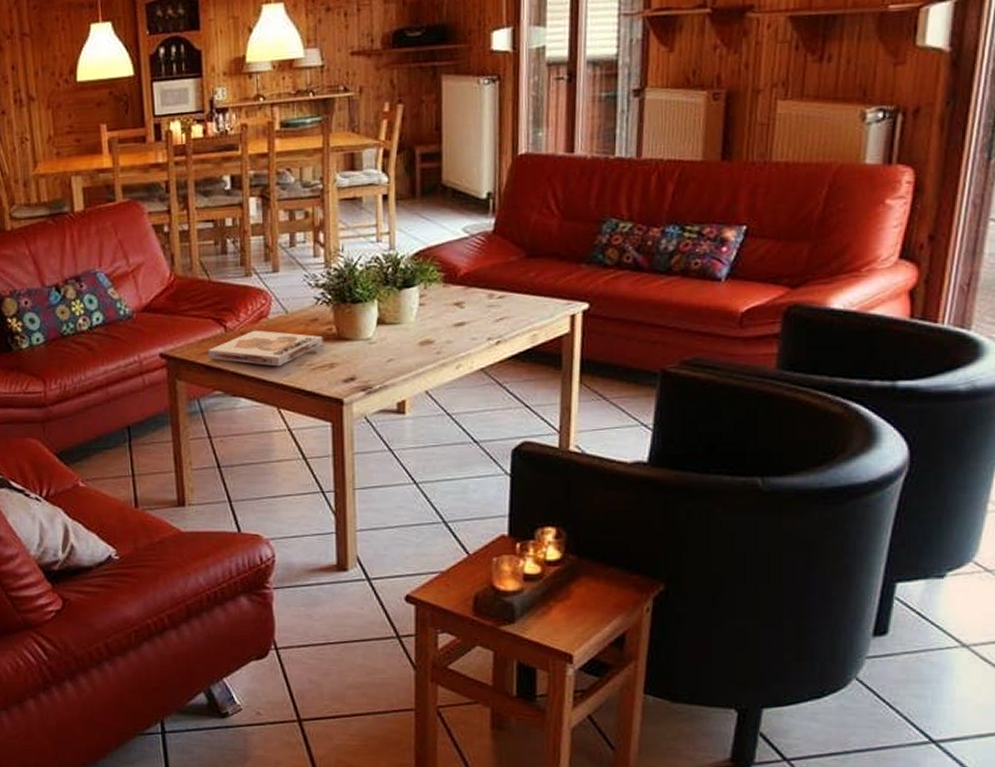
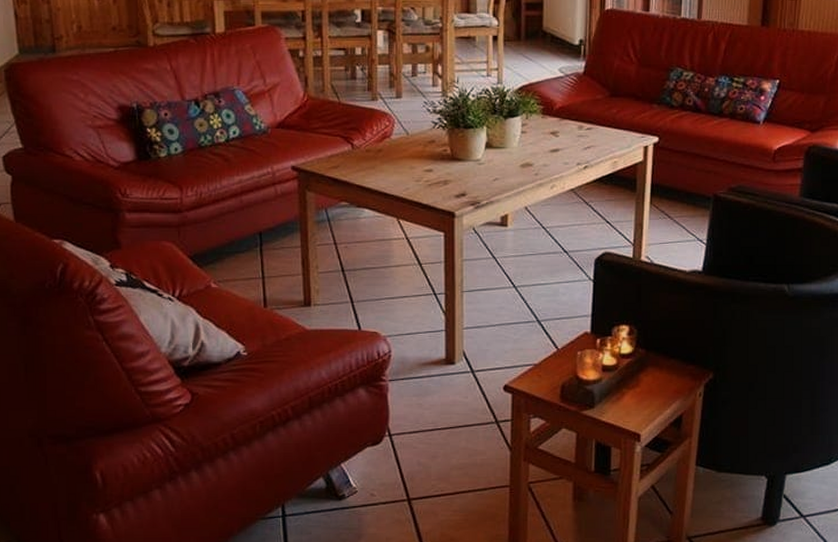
board game: present [208,330,323,367] -> none [336,148,439,182]

